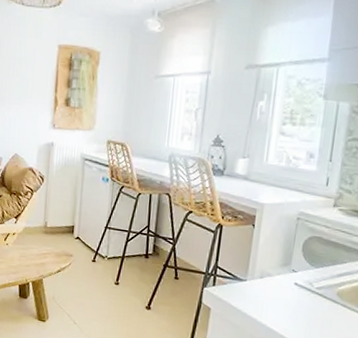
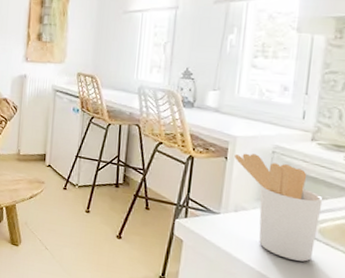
utensil holder: none [262,220,342,324] -> present [235,153,323,262]

